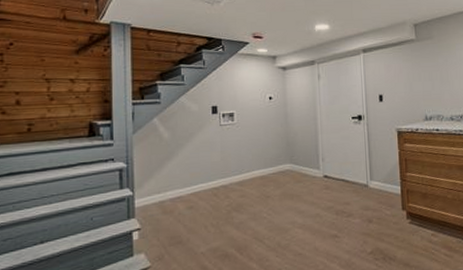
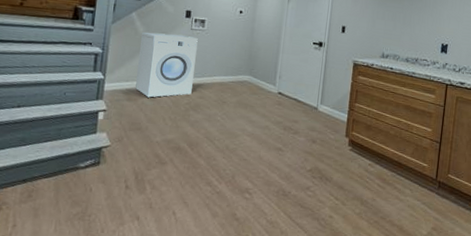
washing machine: none [166,133,231,207] -> present [135,32,198,98]

